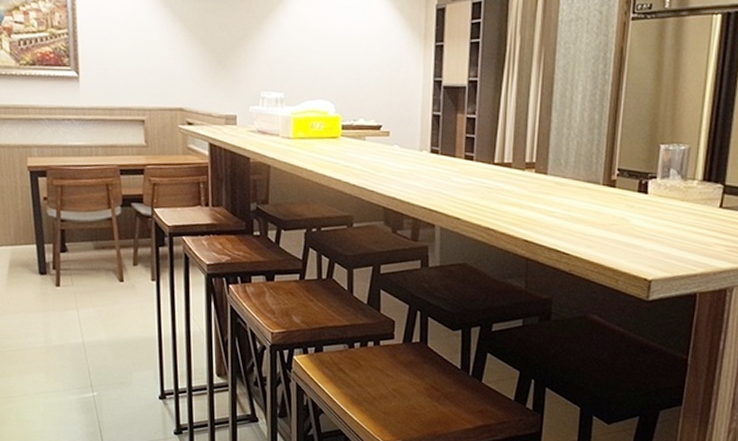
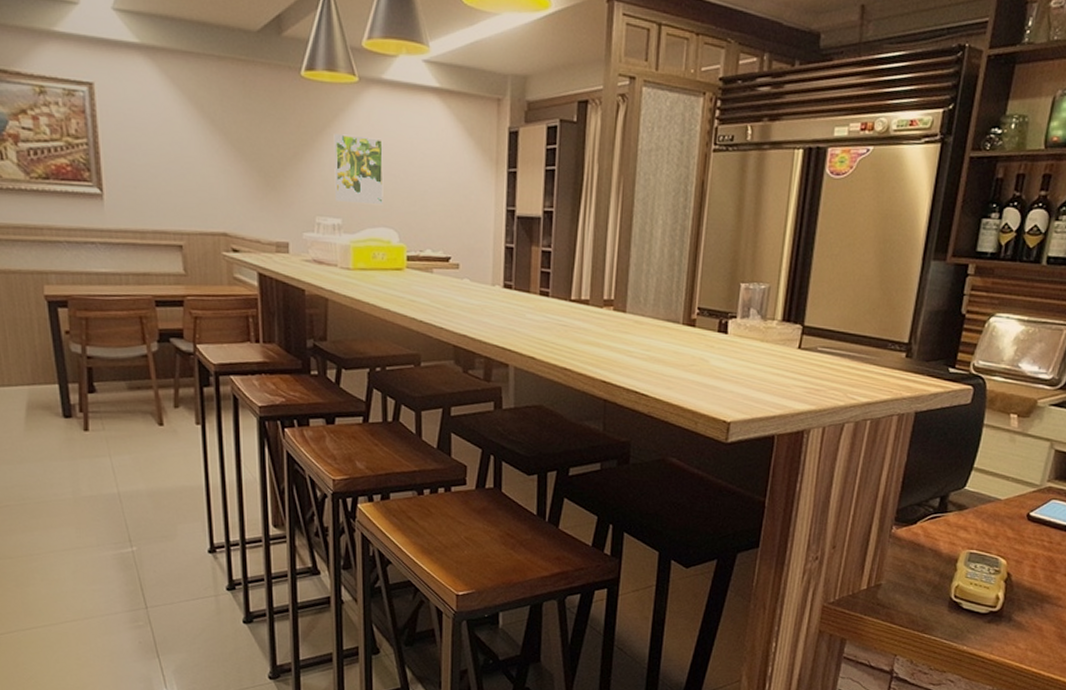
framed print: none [277,17,322,80] -> present [333,134,384,205]

